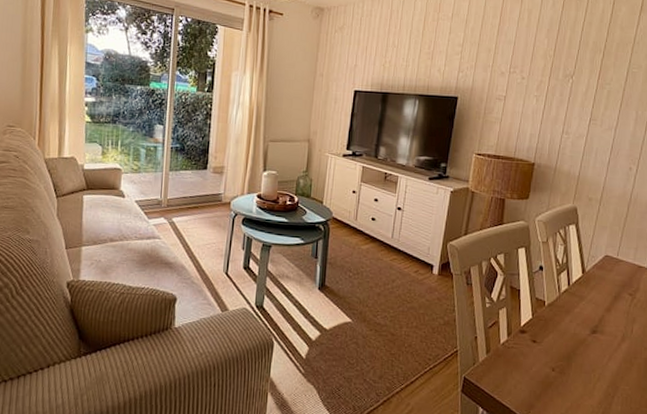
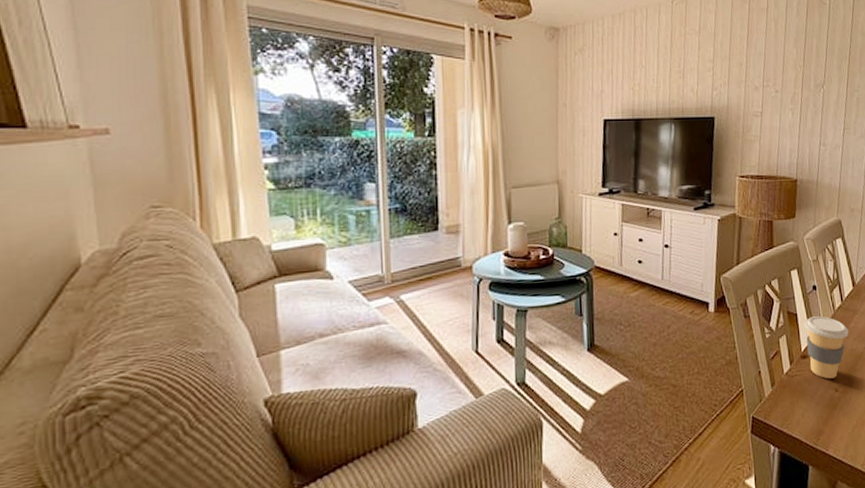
coffee cup: none [527,295,573,358] -> present [804,316,849,379]

